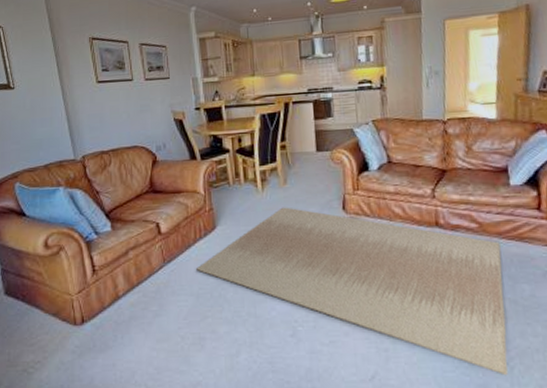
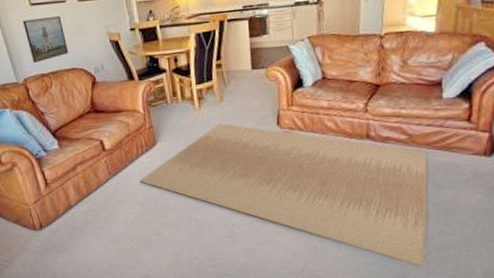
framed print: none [87,94,131,140] -> present [22,16,69,63]

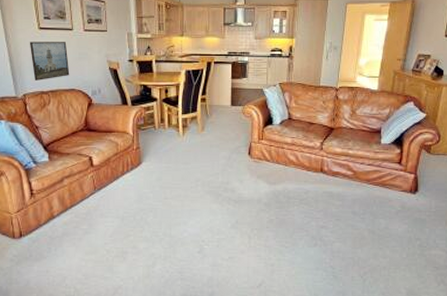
rug: present [139,123,428,268] -> none [122,150,368,286]

